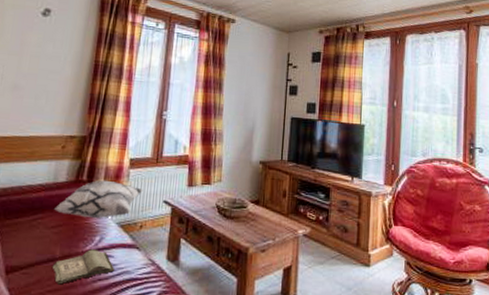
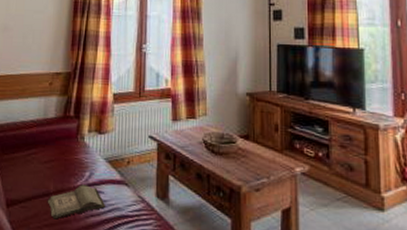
decorative pillow: present [53,180,144,219] -> none [45,115,129,154]

